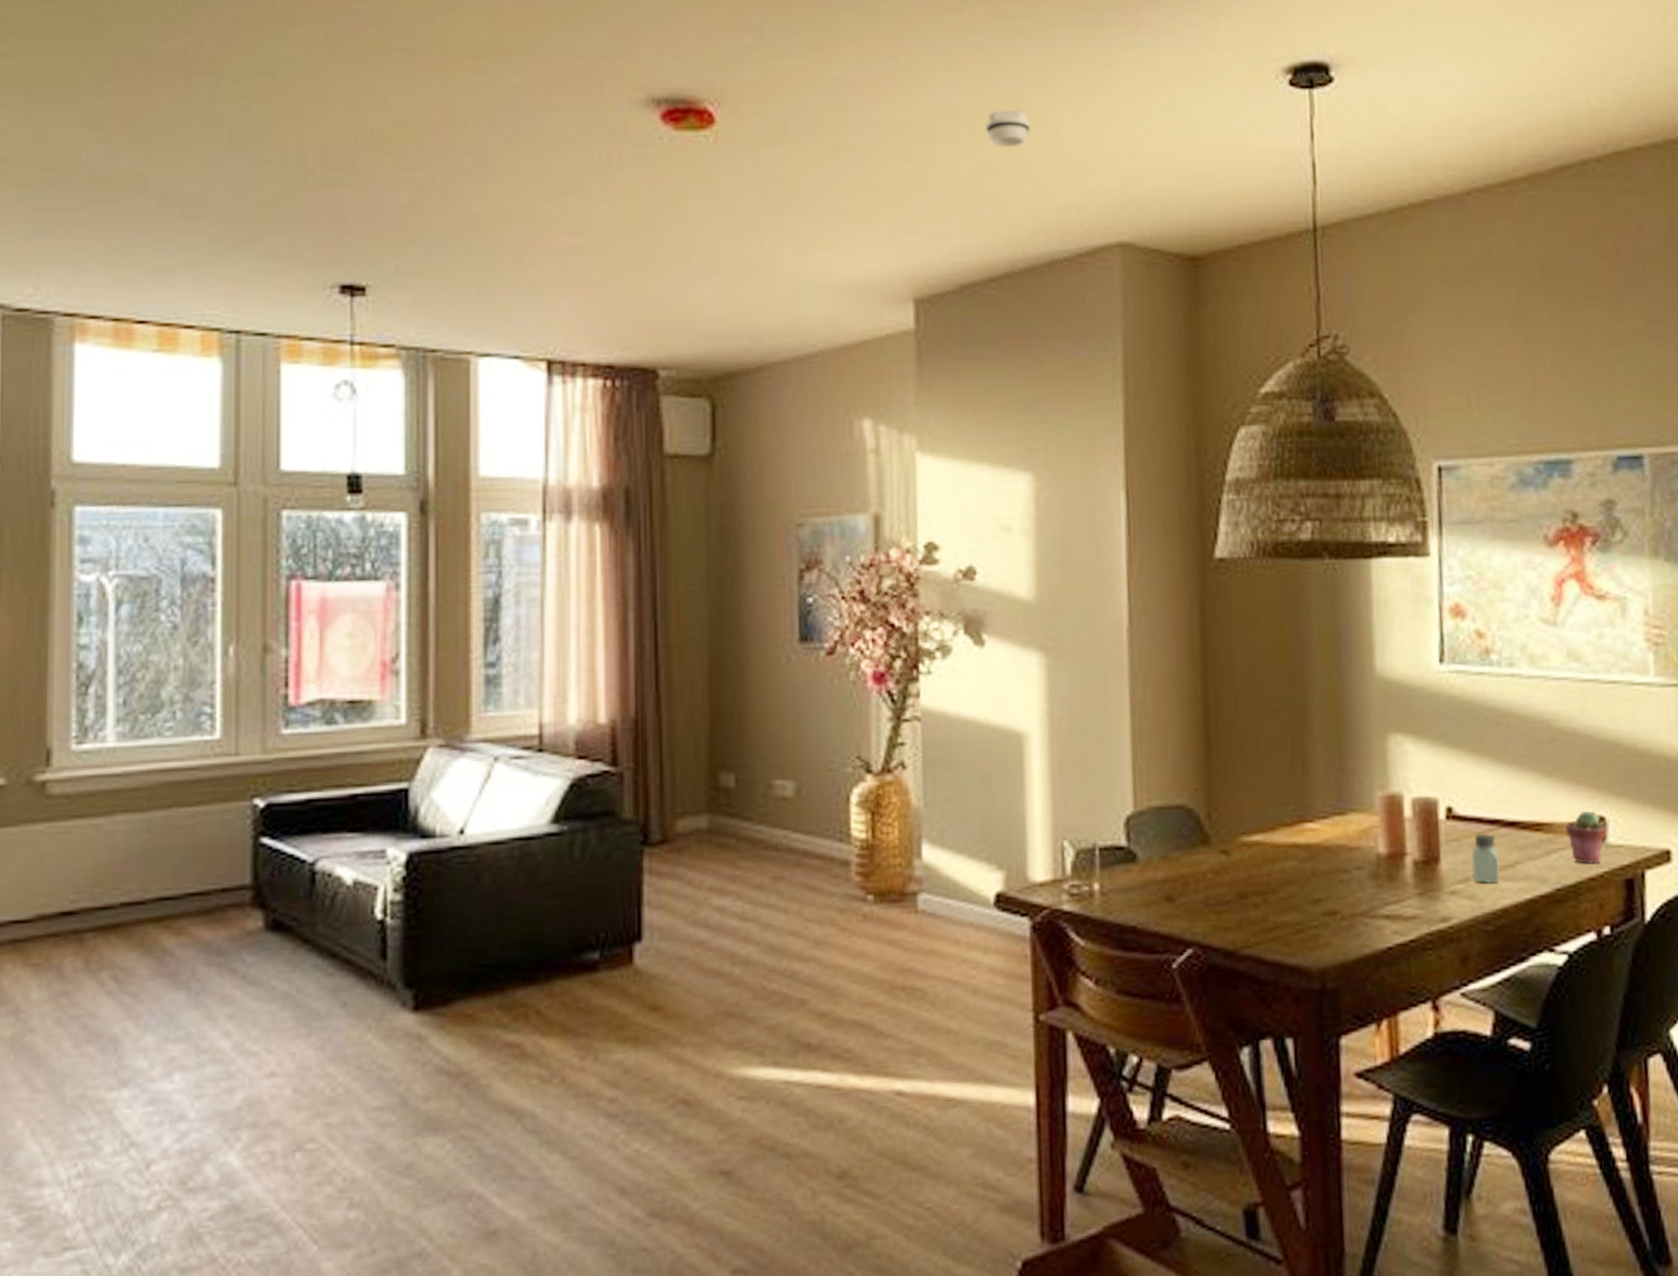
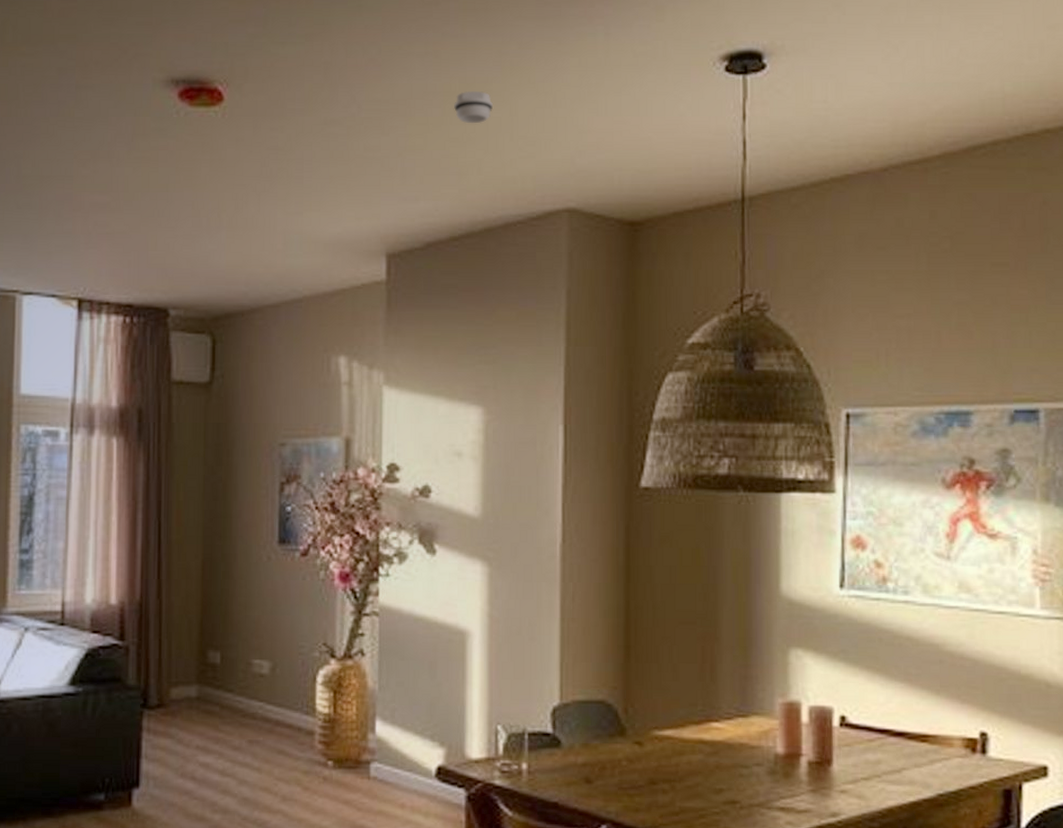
saltshaker: present [1471,833,1500,884] -> none [860,741,887,786]
potted succulent: present [1564,810,1607,865] -> none [949,726,989,775]

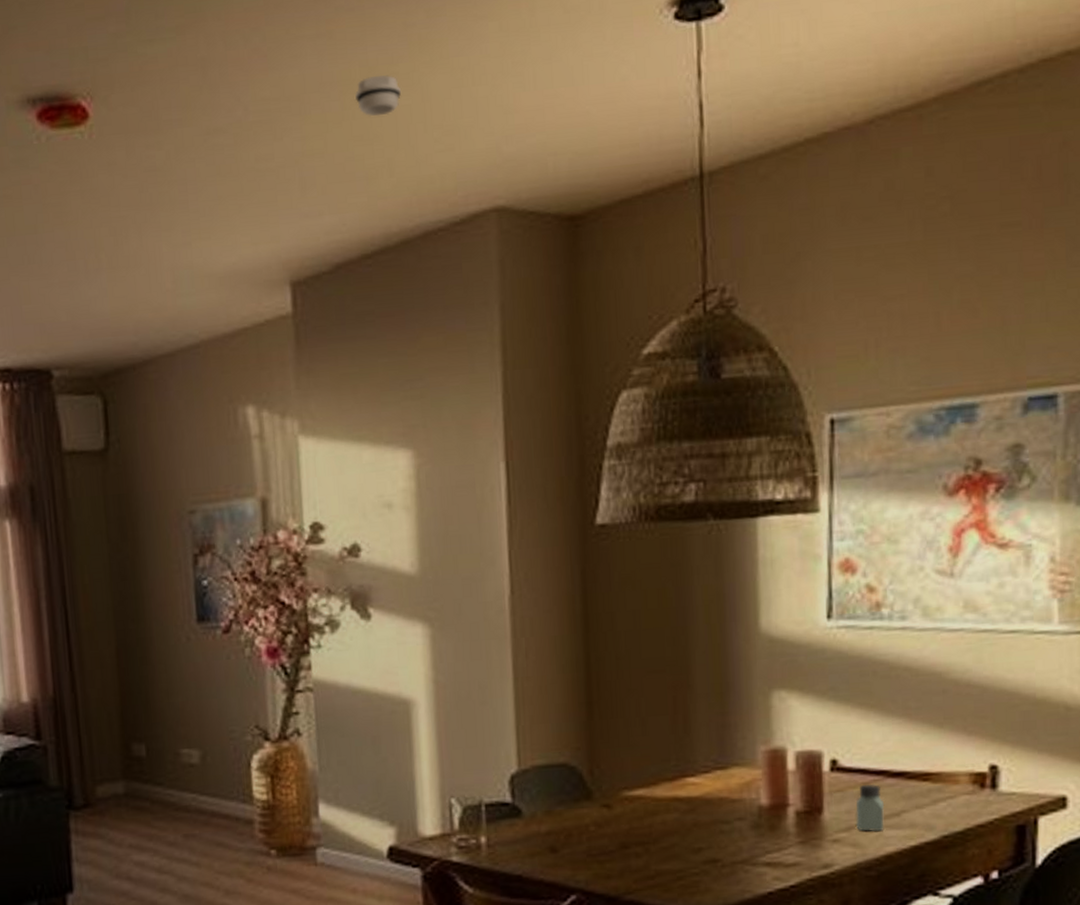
saltshaker: none [860,741,887,786] -> present [855,784,885,832]

